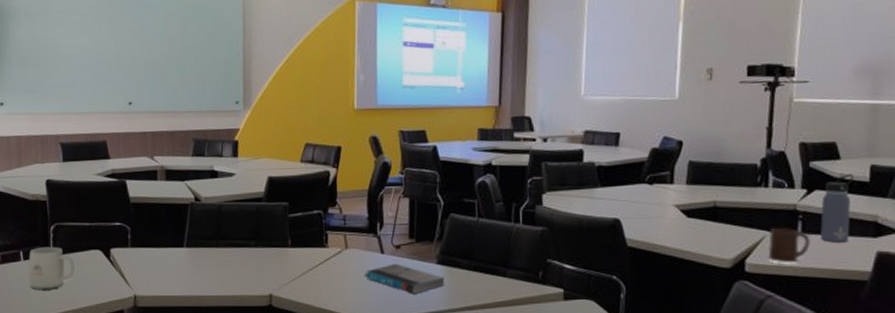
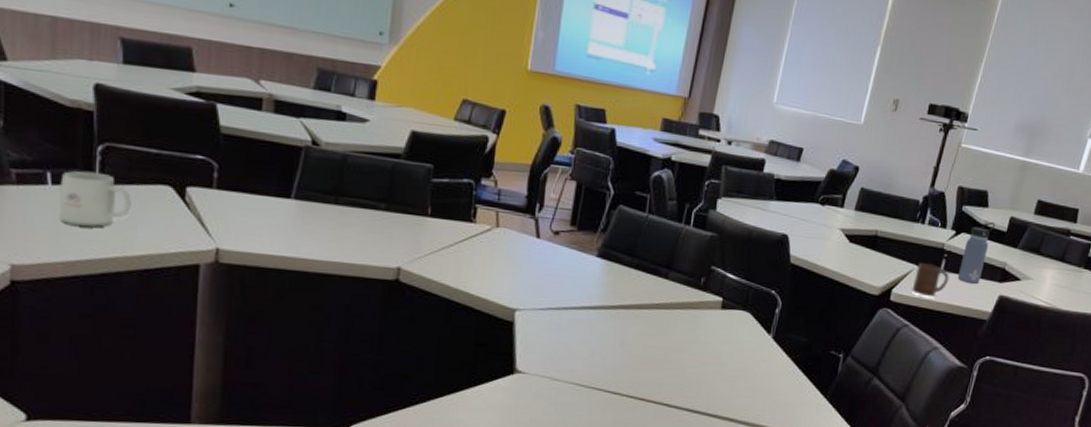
book: present [364,263,445,294] -> none [513,250,604,286]

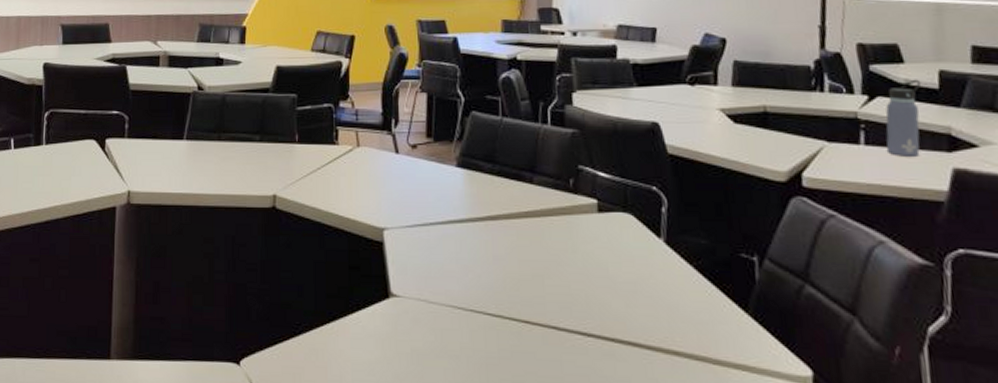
mug: present [59,171,131,228] -> none [18,134,67,182]
cup: present [912,263,949,298] -> none [828,138,876,179]

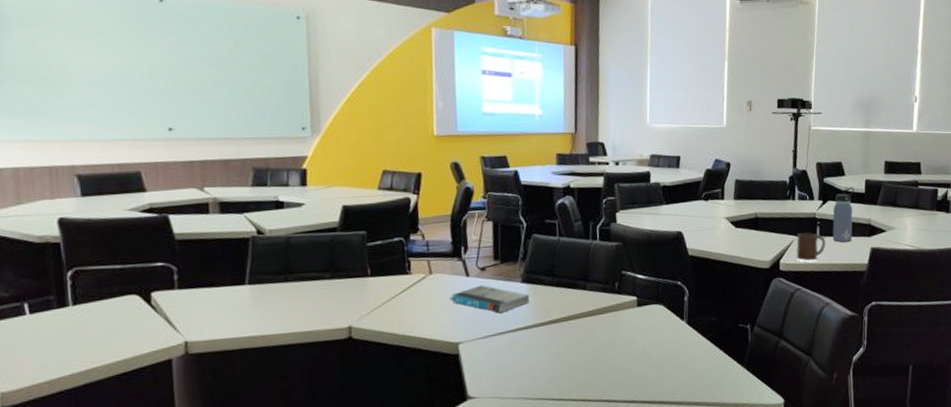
book: none [376,165,466,200] -> present [449,285,530,313]
cup: none [828,138,876,179] -> present [796,232,826,261]

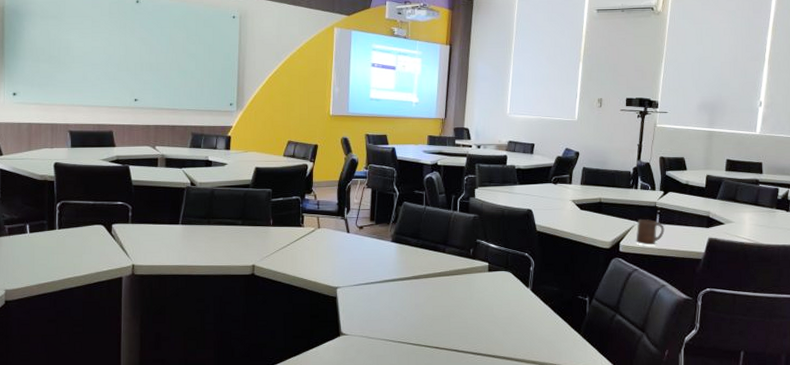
book: present [449,285,530,313] -> none [332,241,398,266]
water bottle: present [832,187,855,244] -> none [671,181,696,232]

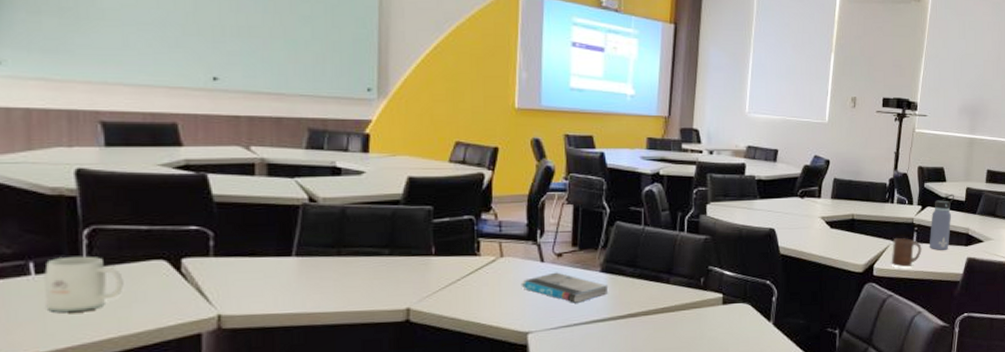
mug: none [34,221,78,259] -> present [44,256,124,313]
book: none [332,241,398,266] -> present [521,272,609,303]
water bottle: none [671,181,696,232] -> present [929,194,955,251]

